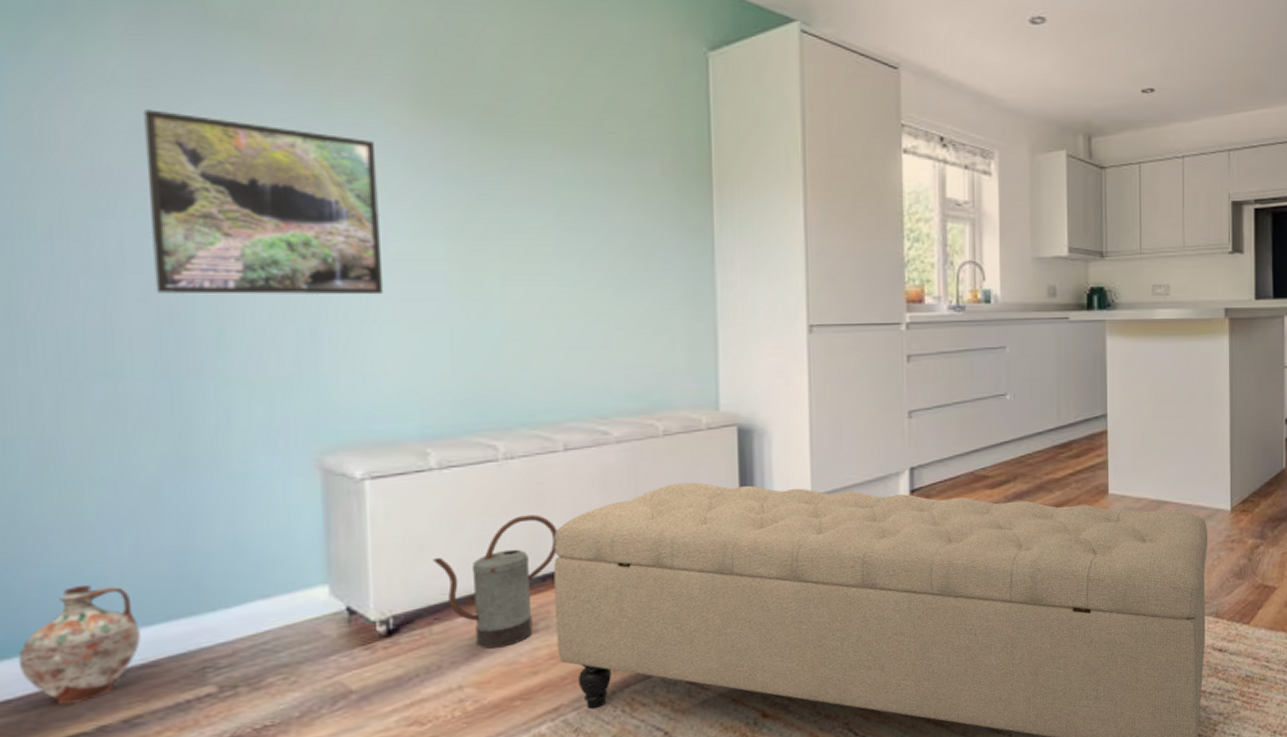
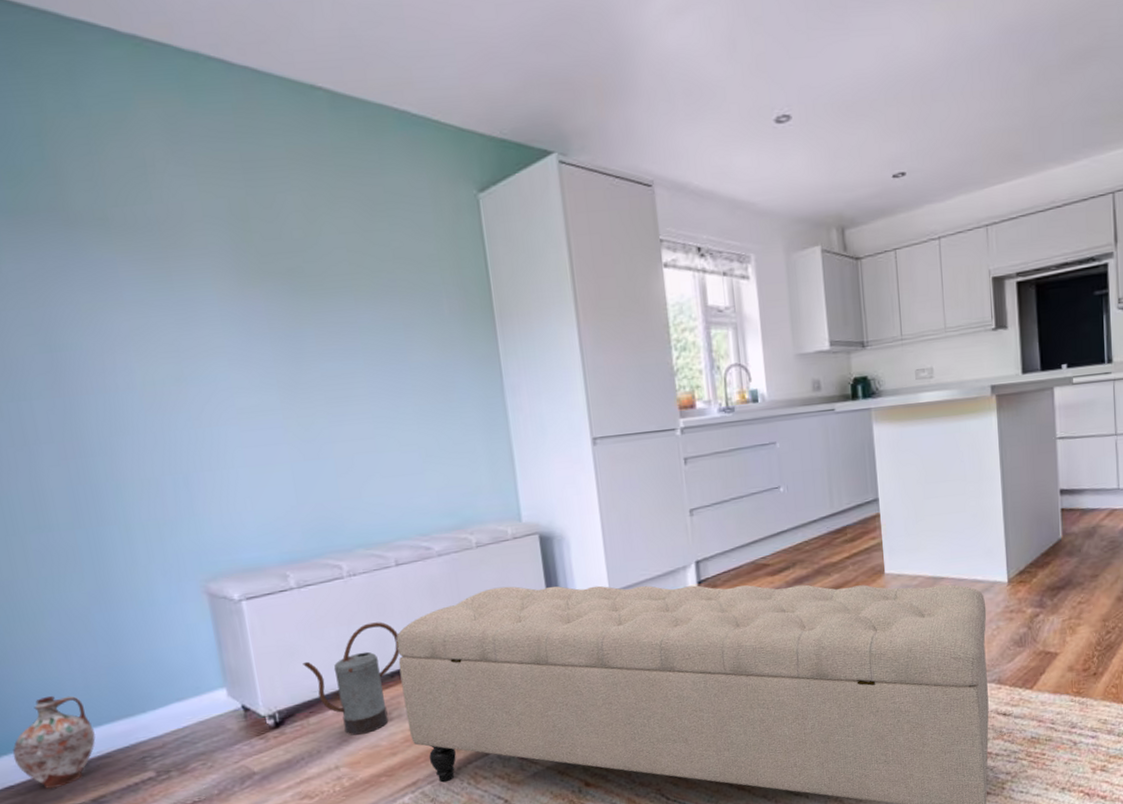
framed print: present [143,109,384,295] -> none [33,305,236,459]

